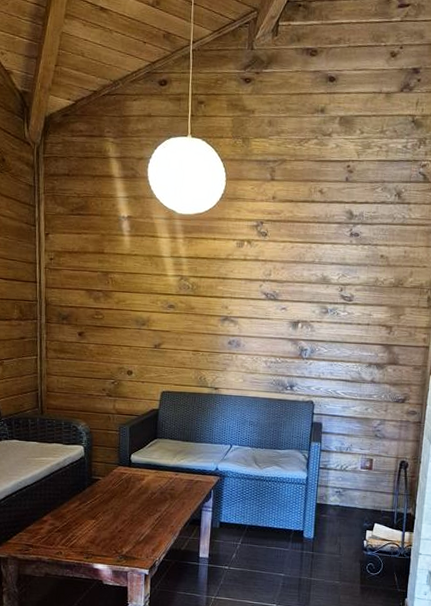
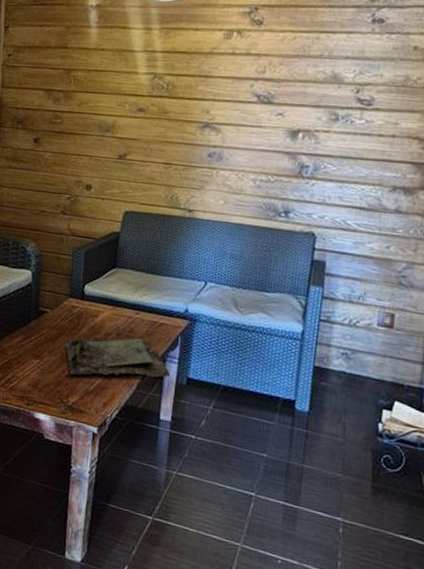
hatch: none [117,494,207,530] -> present [65,337,171,378]

